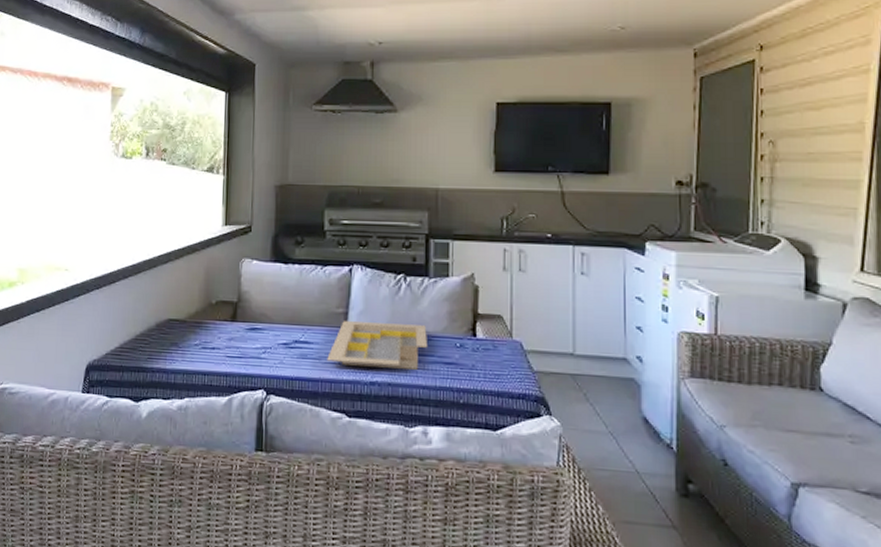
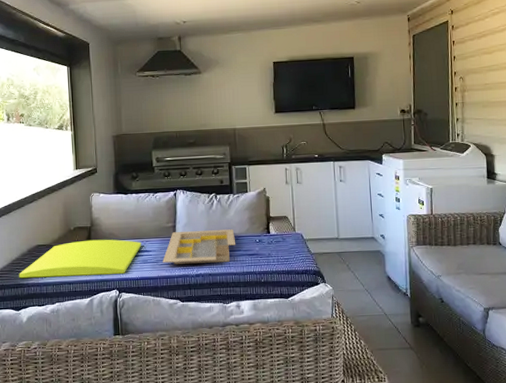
cushion: none [142,319,301,369] -> present [19,239,142,278]

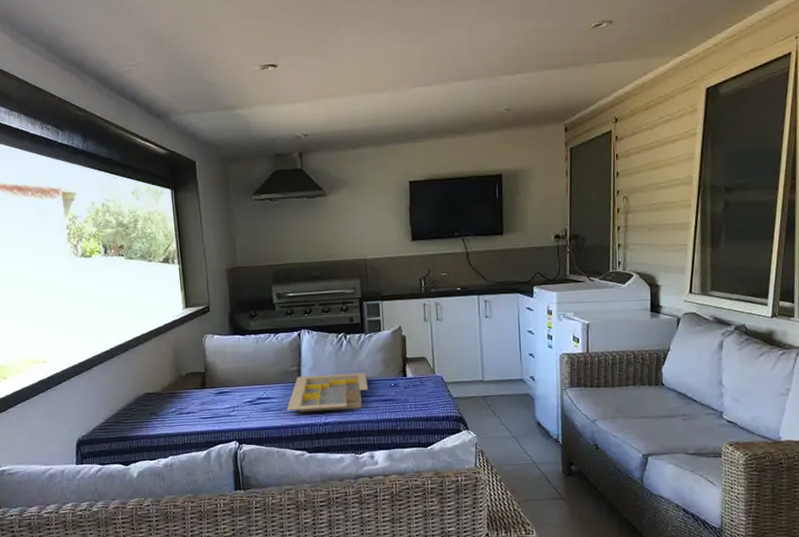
cushion: present [19,239,142,278] -> none [126,385,263,430]

